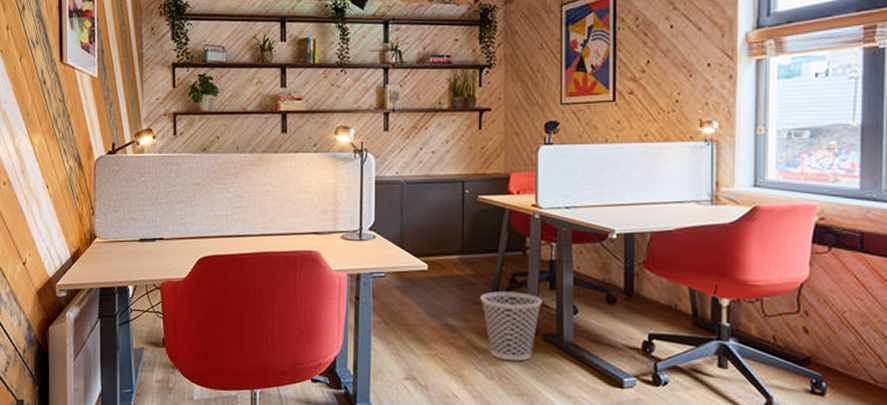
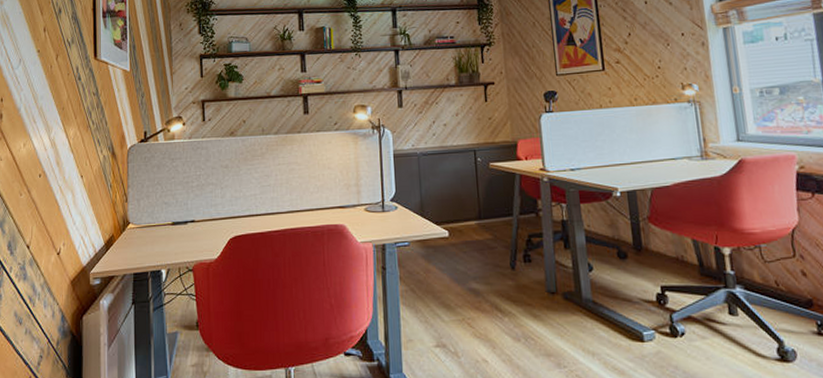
wastebasket: present [480,291,542,362] -> none [500,253,559,322]

